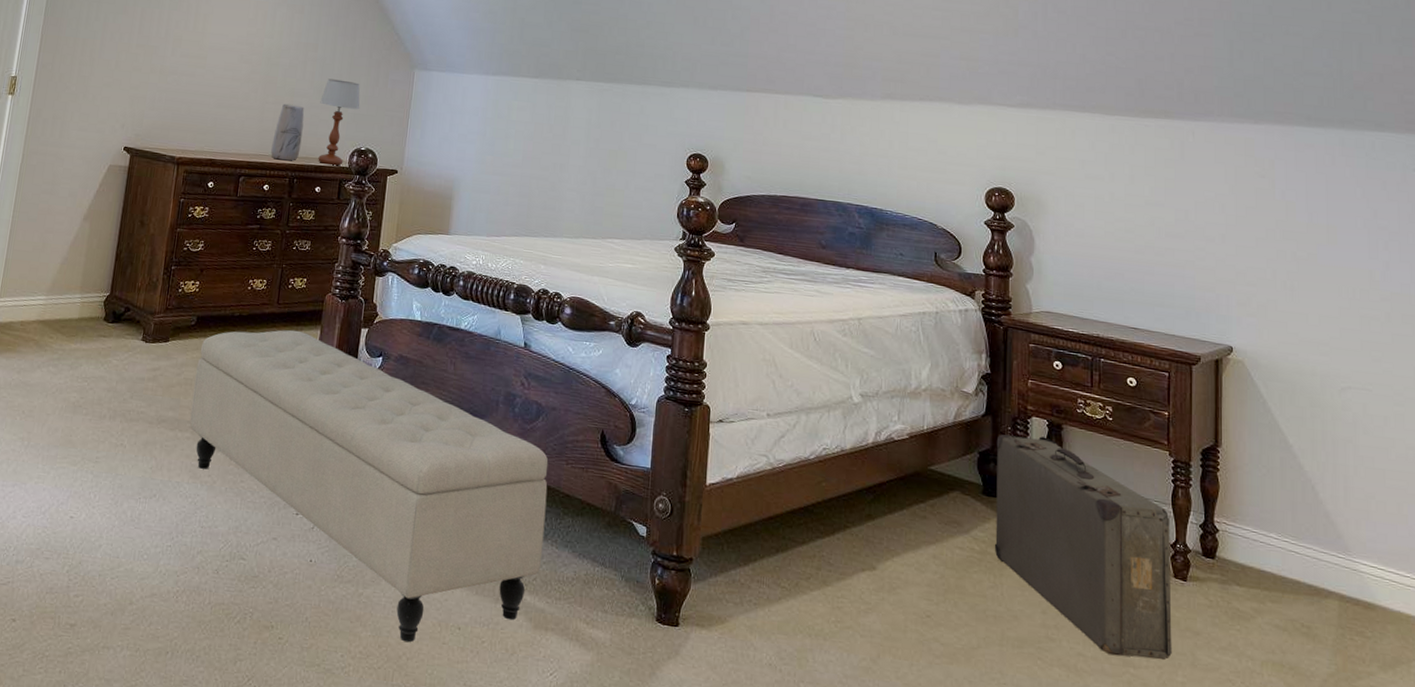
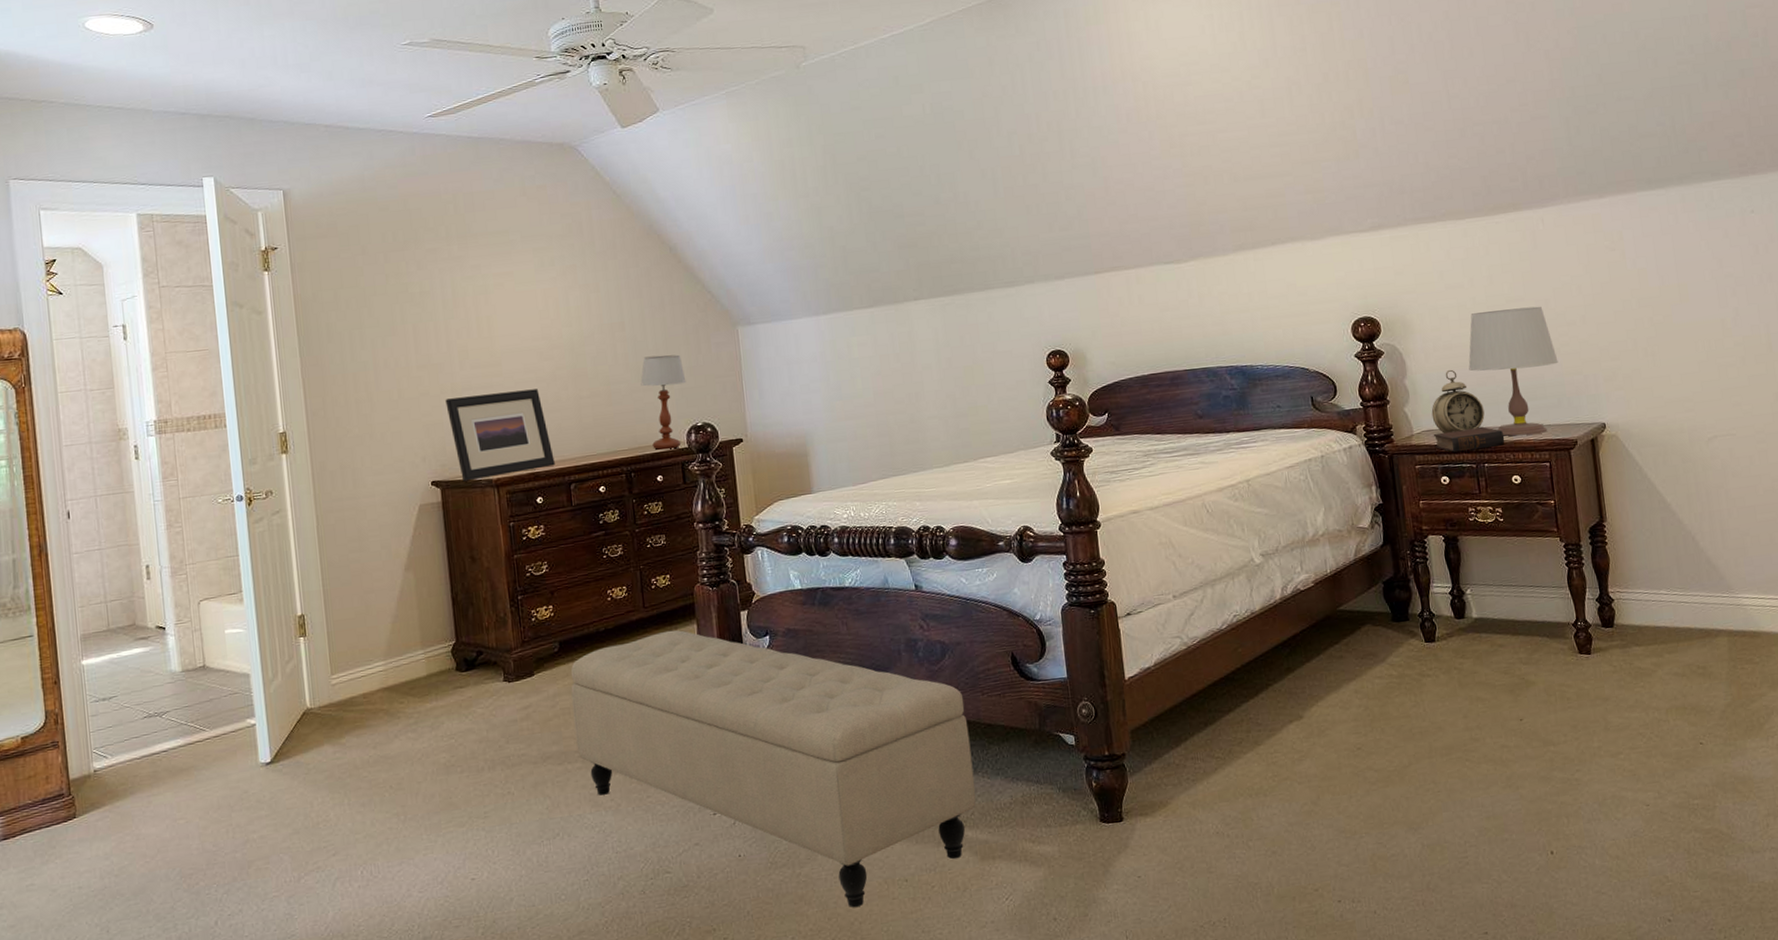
picture frame: none [150,78,233,157] -> present [445,389,555,482]
vase: present [271,103,304,161] -> none [597,392,631,457]
suitcase: present [994,434,1172,661] -> none [1397,552,1586,740]
book: none [1052,316,1125,344] -> present [1433,426,1505,453]
alarm clock: none [1053,257,1108,322] -> present [1431,369,1485,434]
table lamp: none [1098,208,1191,342] -> present [1468,306,1559,436]

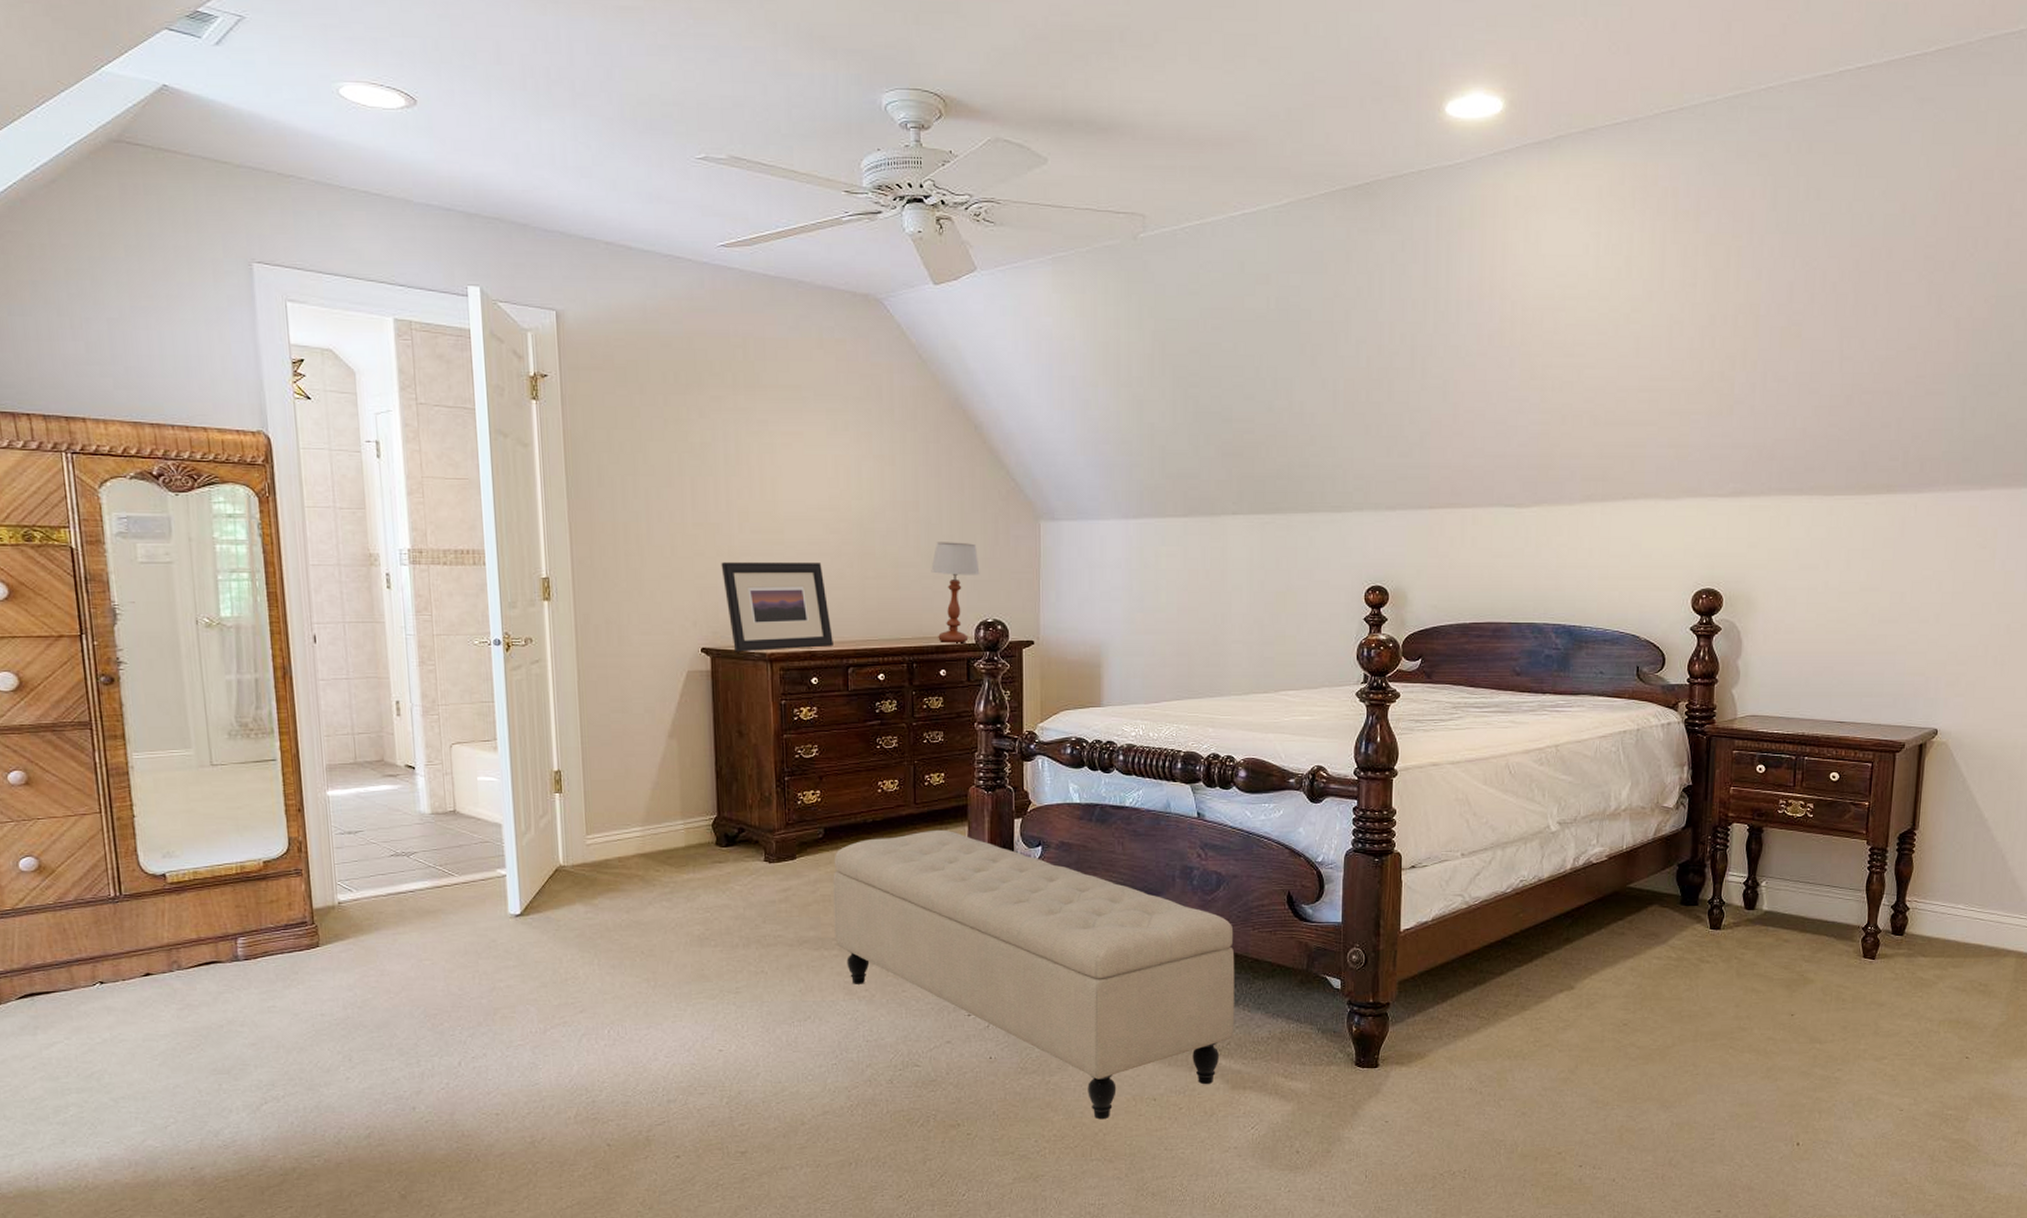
alarm clock: present [1431,369,1485,434] -> none [1759,654,1815,721]
book: present [1433,426,1505,453] -> none [1756,718,1831,741]
table lamp: present [1468,306,1559,436] -> none [1807,598,1902,732]

